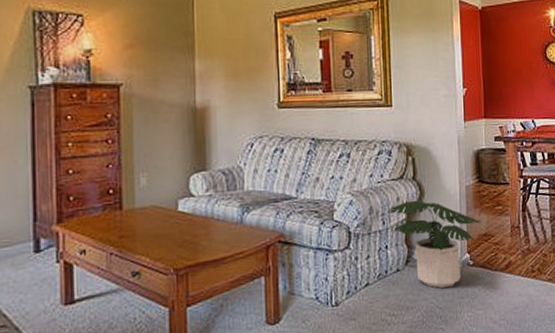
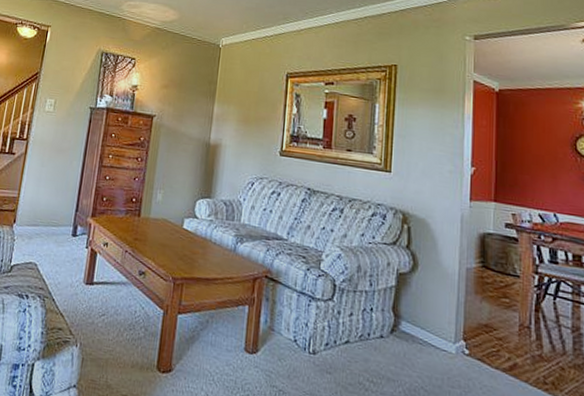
potted plant: present [388,200,482,288] -> none [377,268,483,371]

